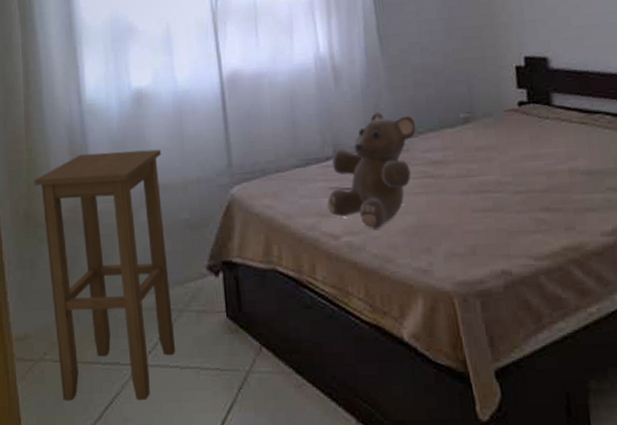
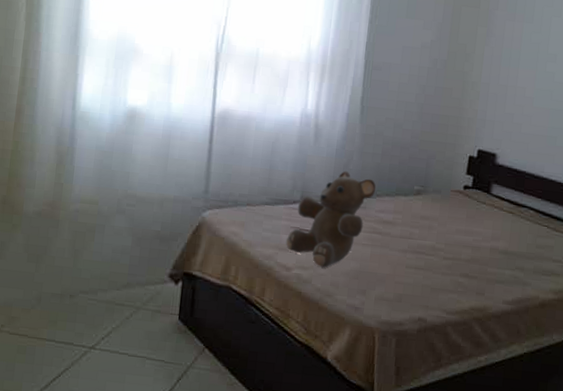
stool: present [34,149,176,400] -> none [13,155,145,377]

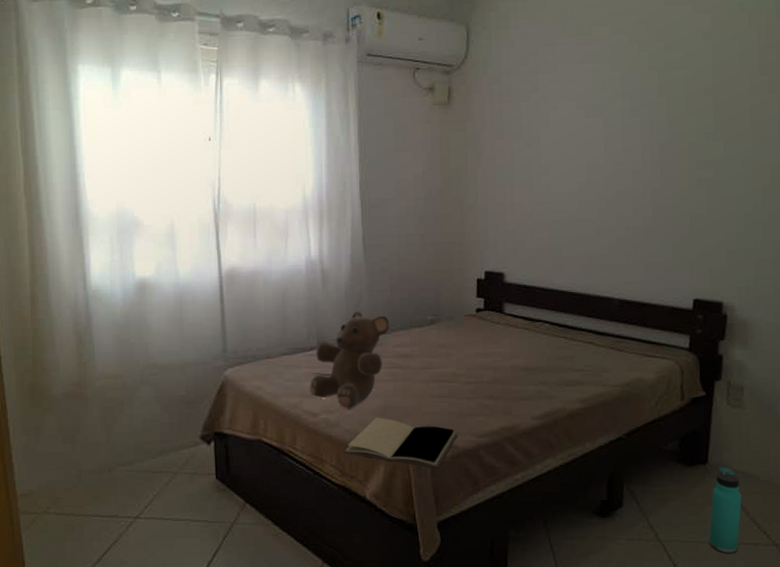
book: none [311,280,428,340] -> present [343,417,458,469]

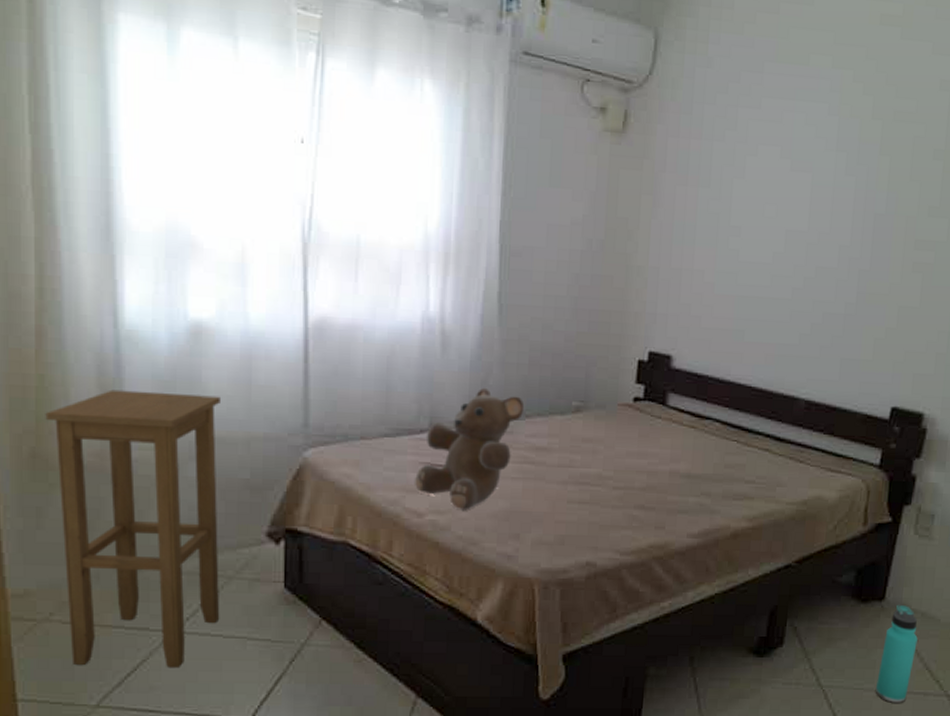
stool: none [39,334,170,546] -> present [45,389,220,667]
book: present [343,417,458,469] -> none [453,523,598,590]

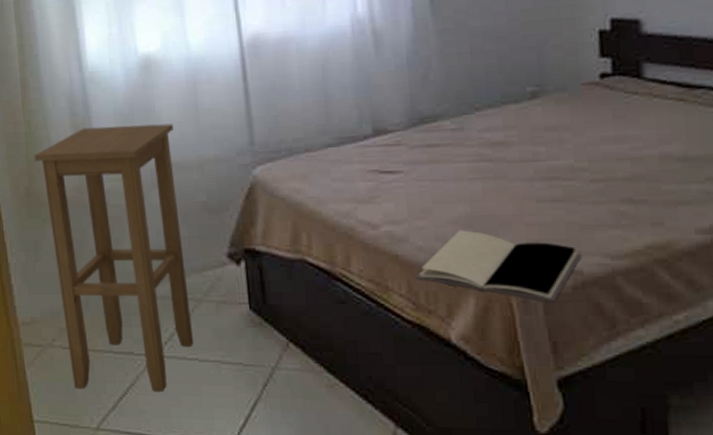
teddy bear: present [414,387,525,510] -> none [363,83,473,219]
book: none [453,523,598,590] -> present [416,230,582,303]

